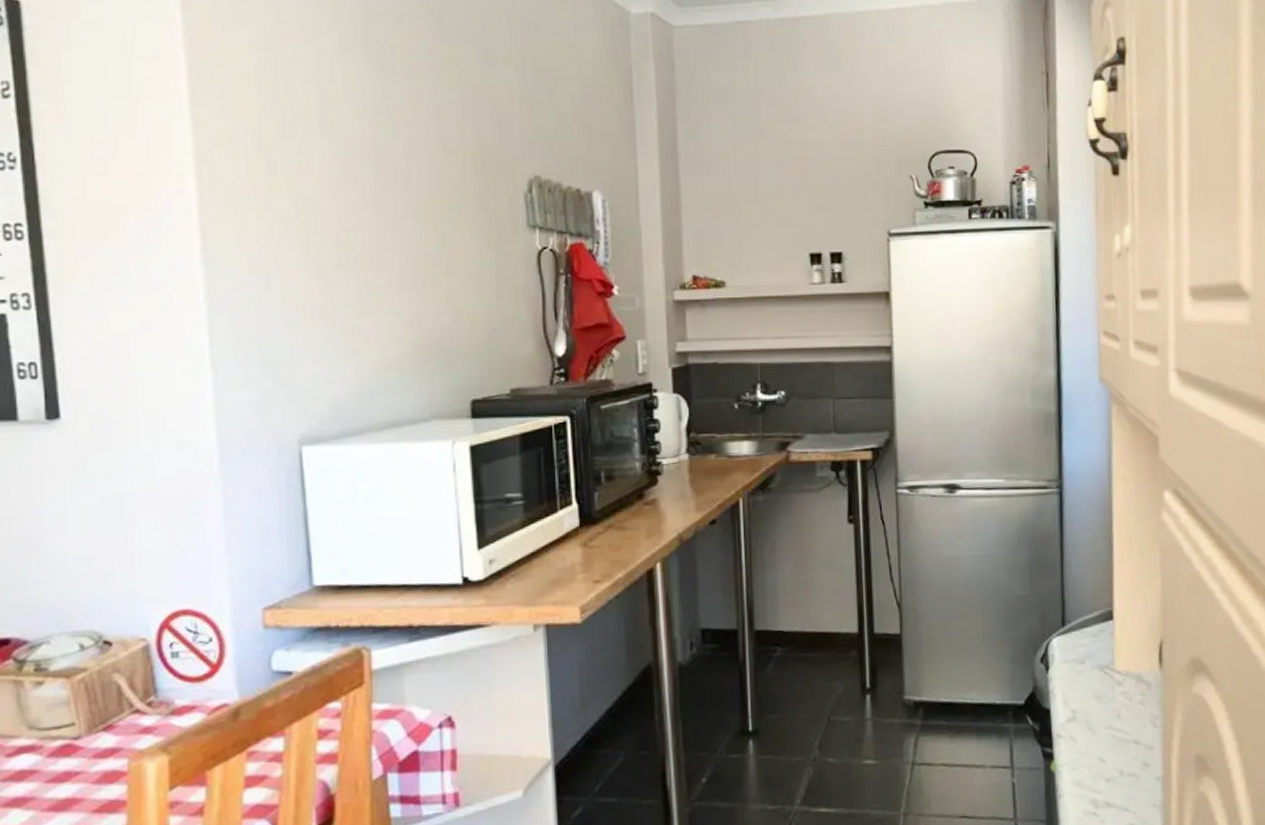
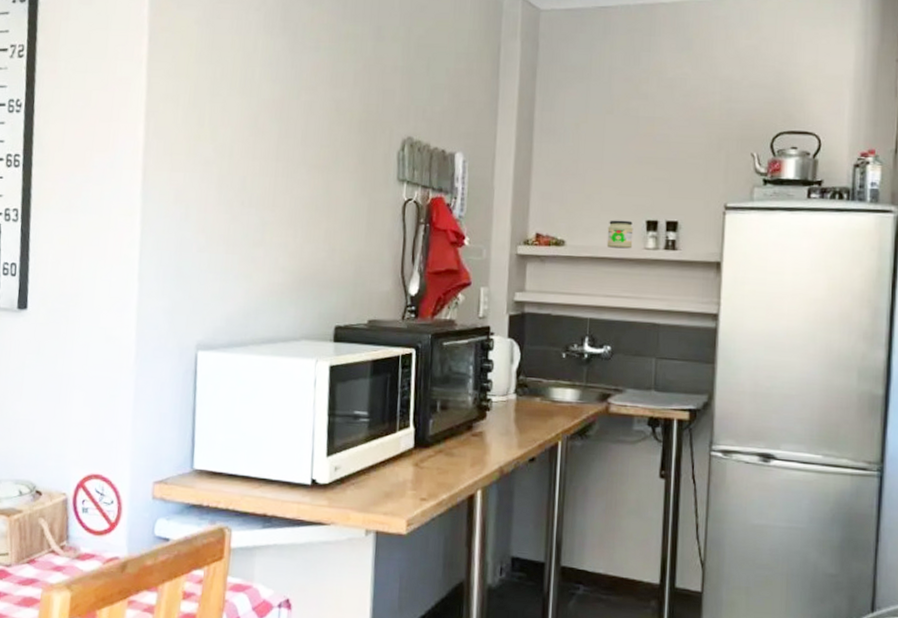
jar: none [769,255,798,286] -> present [606,220,634,249]

